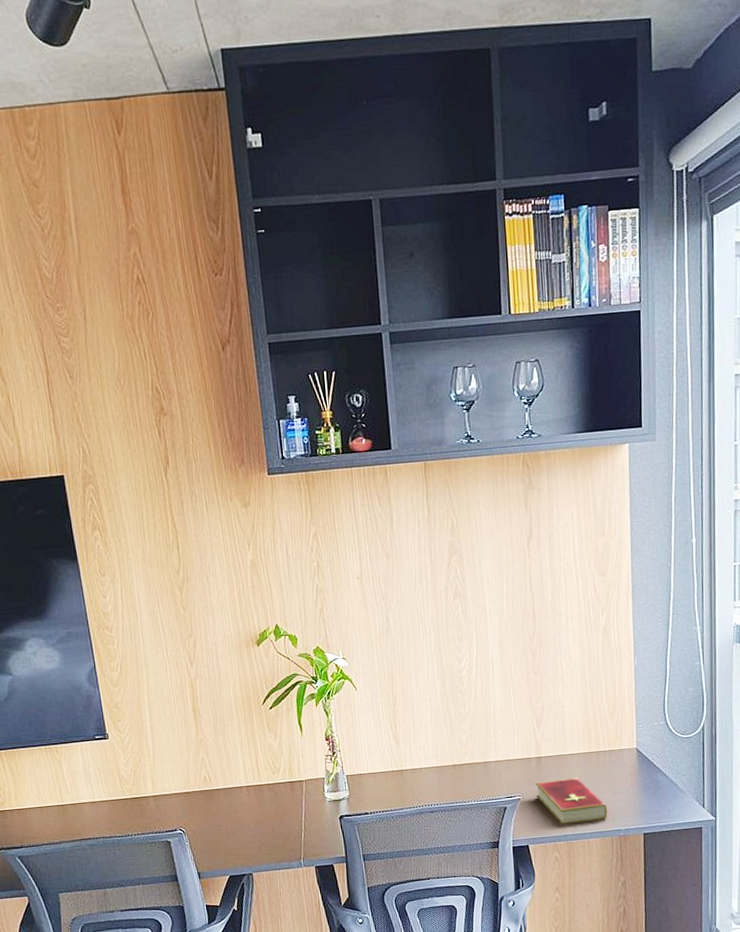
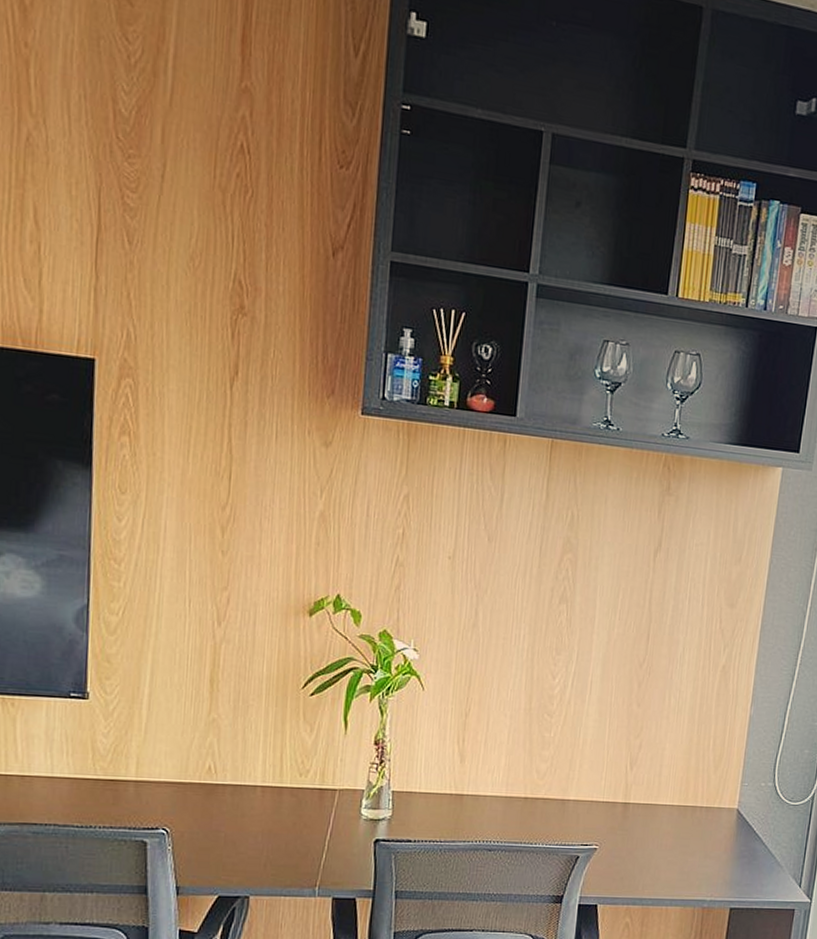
hardcover book: present [535,777,608,825] -> none [615,831,695,887]

